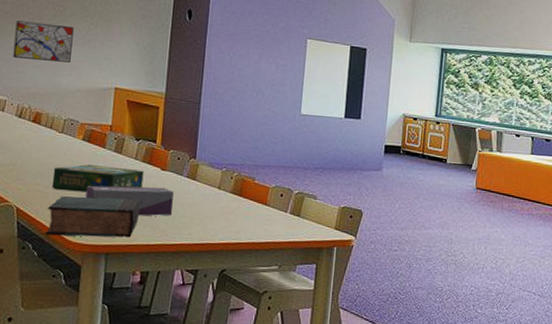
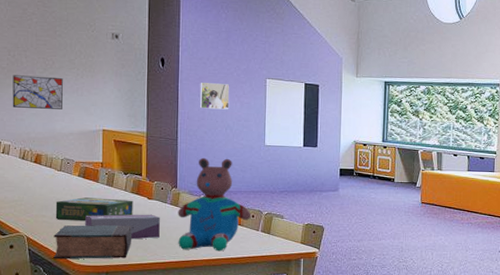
teddy bear: none [192,125,280,235] -> present [178,157,251,252]
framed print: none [228,40,265,72] -> present [199,83,230,110]

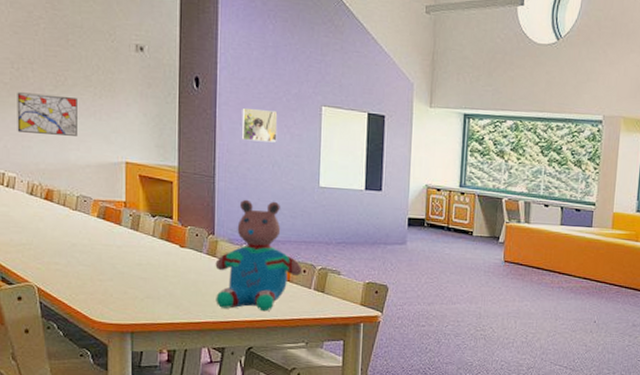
book: present [53,225,133,260] -> none [69,275,162,316]
board game: present [55,197,133,221] -> none [70,242,163,271]
tissue box: present [85,214,160,240] -> none [106,264,194,295]

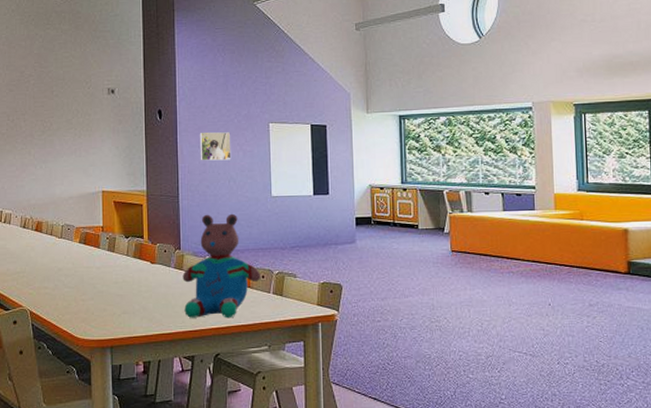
wall art: present [17,92,77,136] -> none [12,139,61,174]

